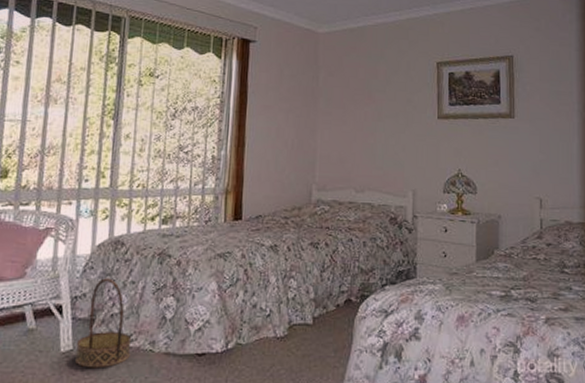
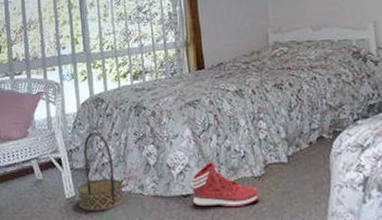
sneaker: none [208,320,280,369] -> present [192,162,260,208]

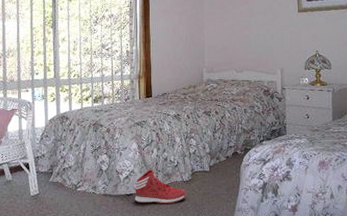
basket: present [78,132,124,212] -> none [42,143,79,206]

